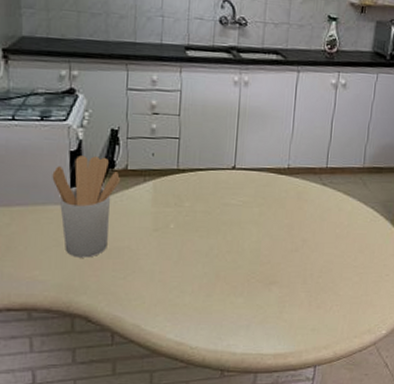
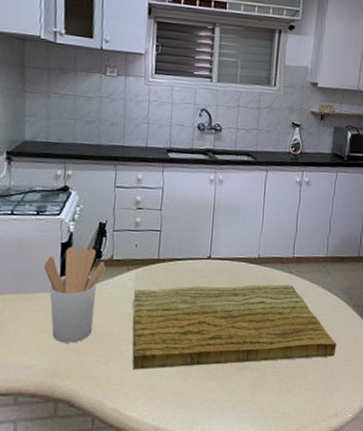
cutting board: none [151,196,372,285] -> present [132,284,337,370]

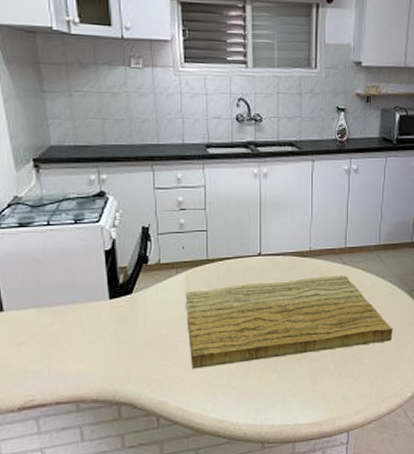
utensil holder: present [44,247,106,343] -> none [89,253,154,349]

